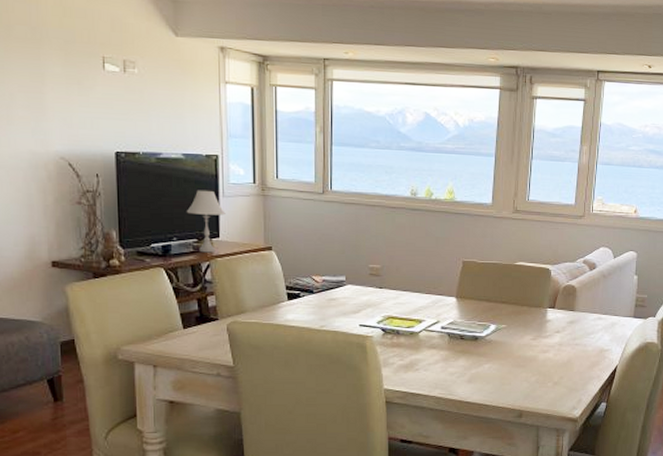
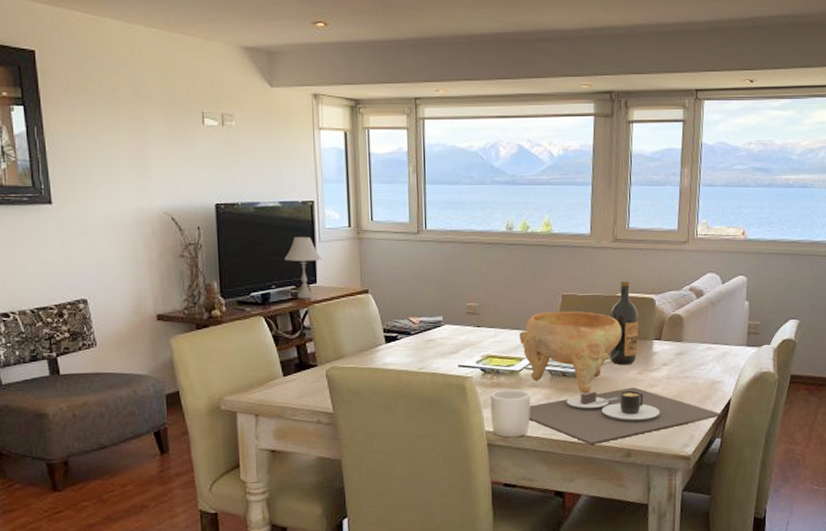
mug: none [390,349,429,396] -> present [490,388,531,438]
decorative bowl: none [419,276,519,356] -> present [519,310,622,393]
place setting: none [426,352,608,406] -> present [528,387,722,445]
wine bottle: none [506,251,535,331] -> present [609,281,639,365]

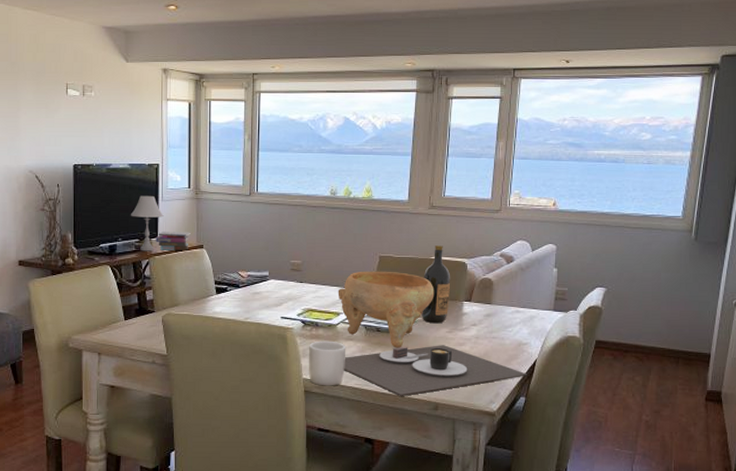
books: none [314,276,354,297] -> present [155,232,191,251]

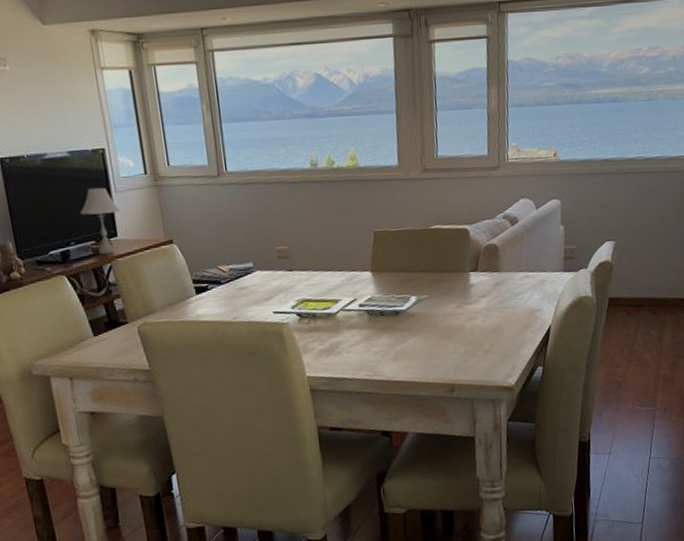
books: present [155,232,191,251] -> none [115,226,156,251]
mug: present [309,340,346,386] -> none [309,332,351,382]
decorative bowl: present [338,271,435,348] -> none [332,247,438,331]
place setting: present [343,345,527,397] -> none [349,321,543,383]
wine bottle: present [421,245,451,324] -> none [423,213,455,300]

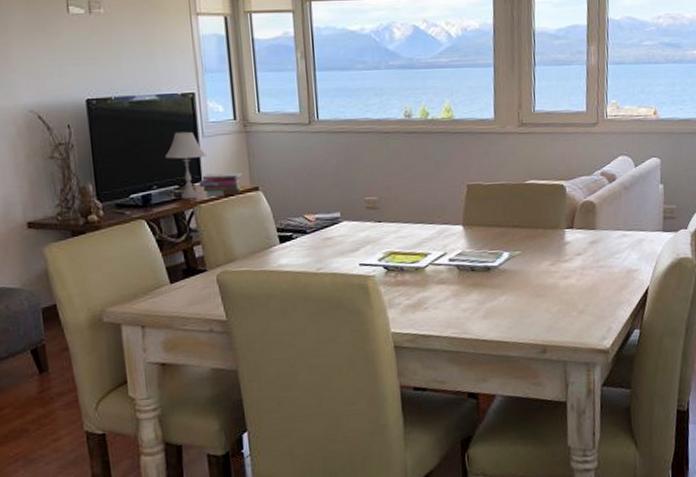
books: none [115,226,156,251] -> present [199,172,242,197]

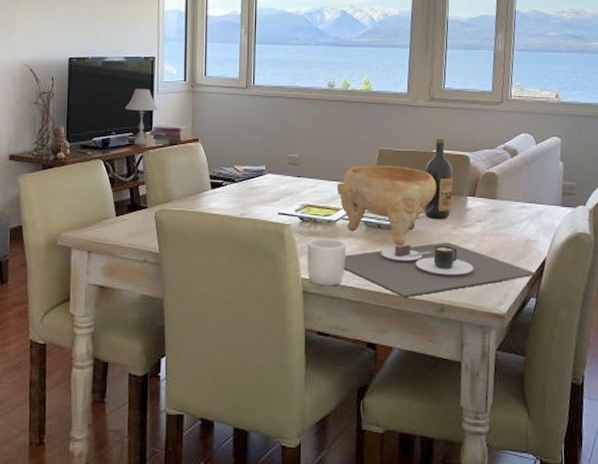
mug: none [395,286,439,339] -> present [307,238,346,286]
decorative bowl: none [422,201,533,288] -> present [336,165,437,246]
place setting: none [436,279,640,343] -> present [343,242,537,298]
wine bottle: none [518,168,550,257] -> present [424,139,454,220]

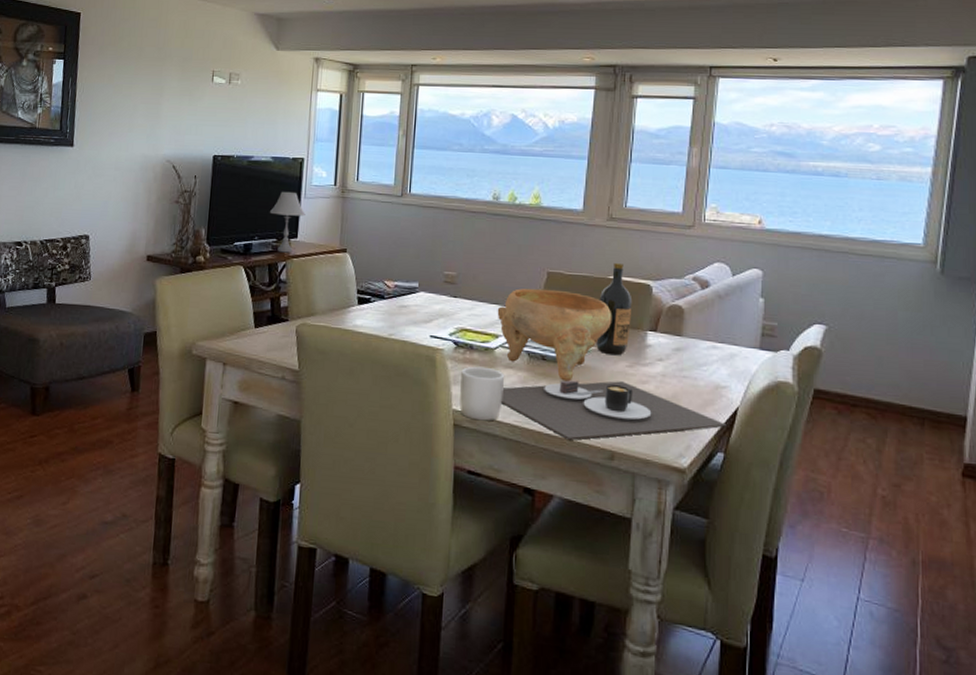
books: present [150,125,186,144] -> none [294,232,334,254]

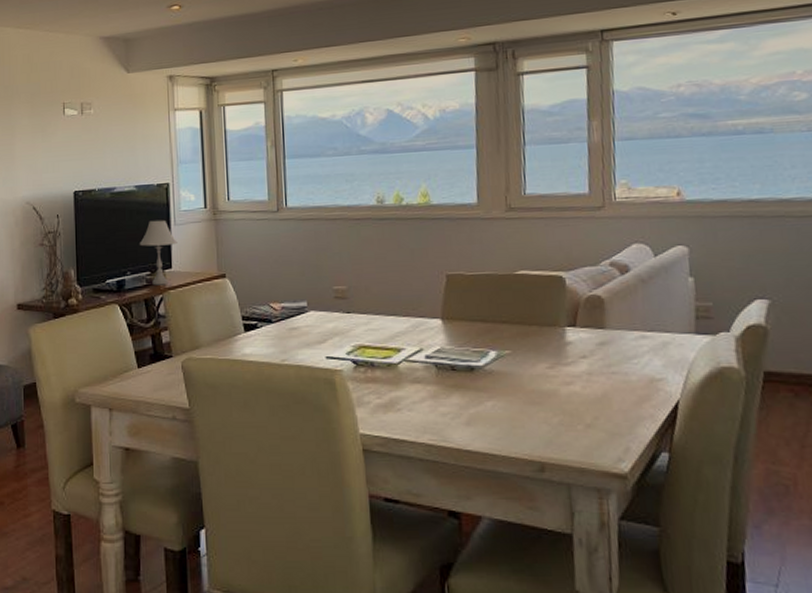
mug: present [459,366,505,421] -> none [364,384,414,443]
decorative bowl: present [497,288,612,382] -> none [396,292,525,391]
place setting: present [500,380,727,441] -> none [411,385,668,456]
wine bottle: present [596,263,633,356] -> none [506,257,546,358]

